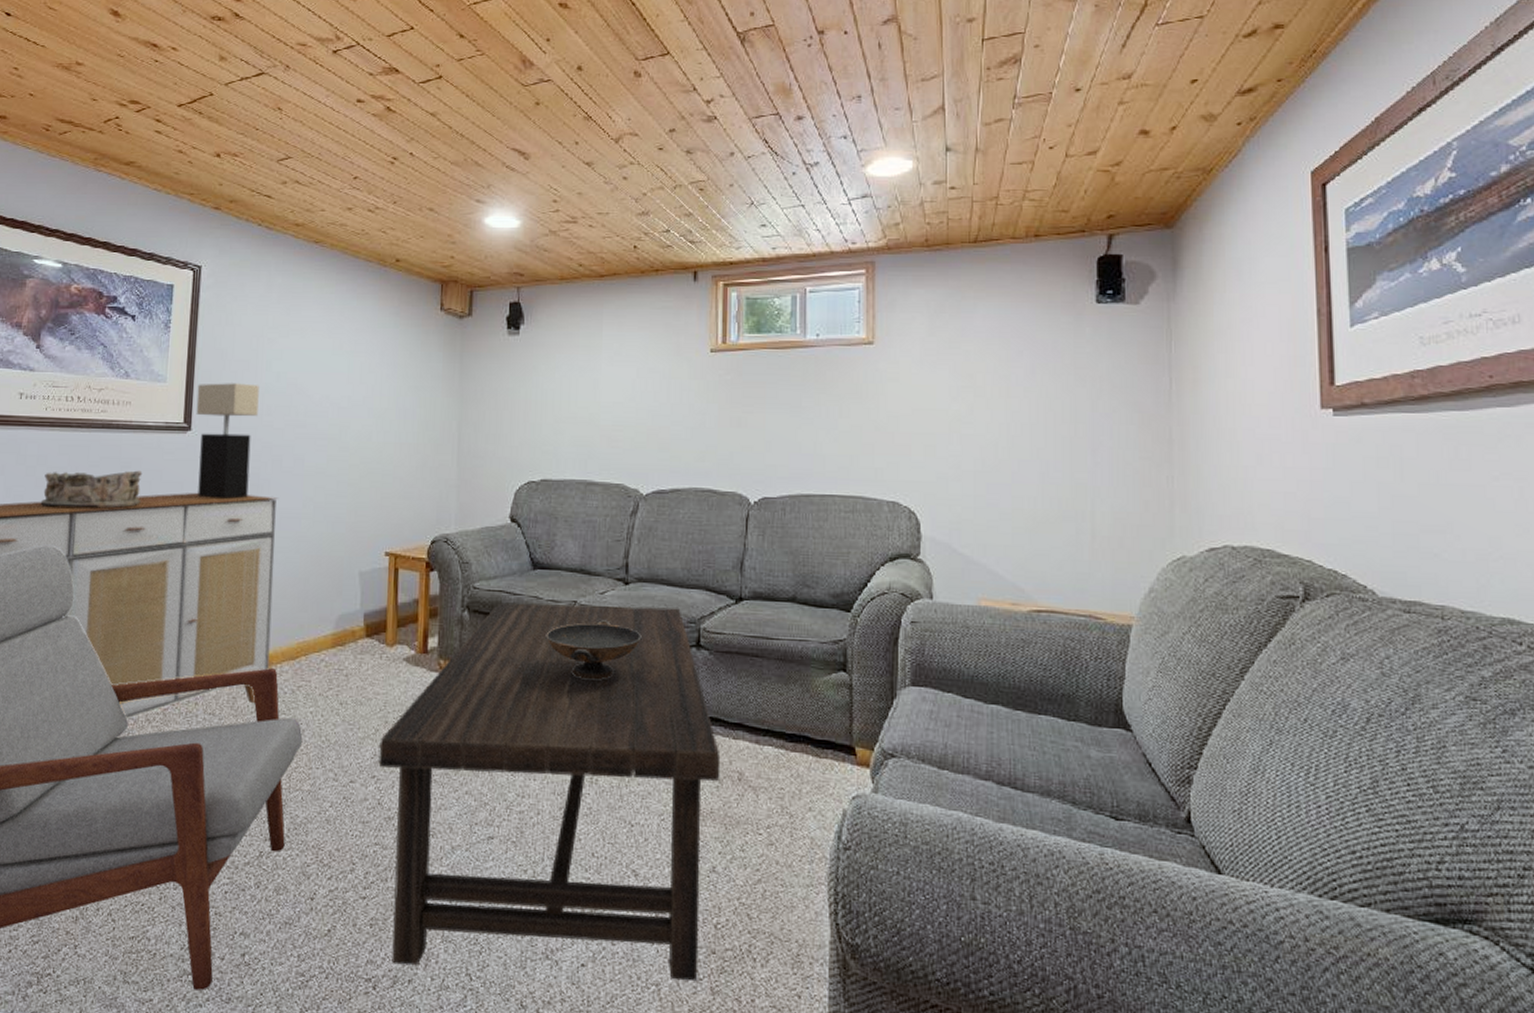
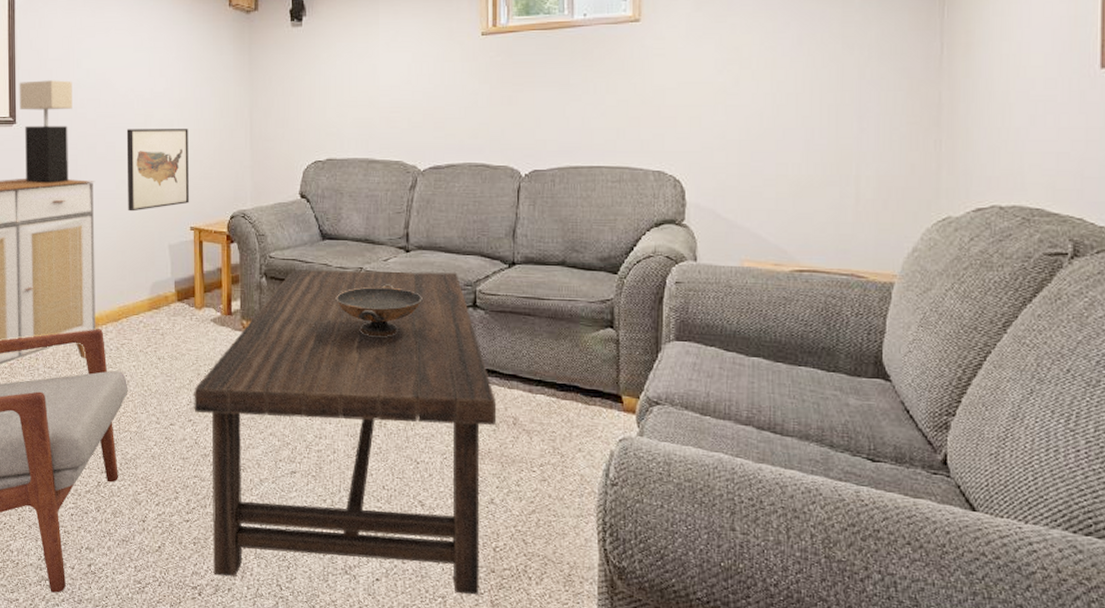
wall art: none [315,440,389,533] -> present [126,129,189,212]

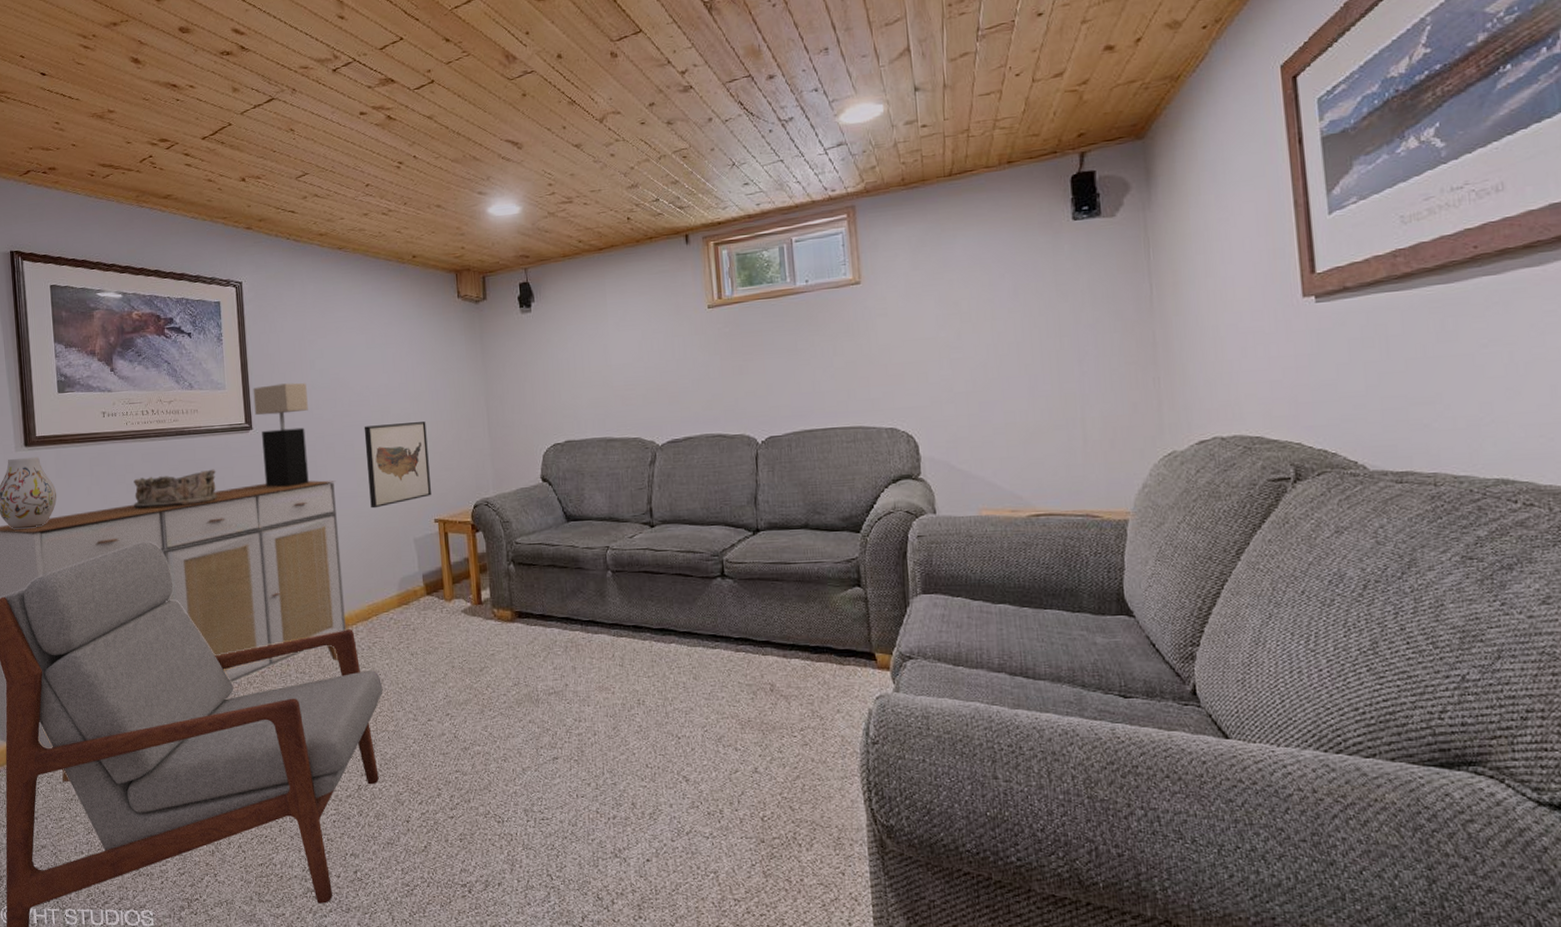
coffee table: present [194,269,497,595] -> none [449,544,754,871]
decorative bowl: present [336,284,422,337] -> none [584,561,671,615]

